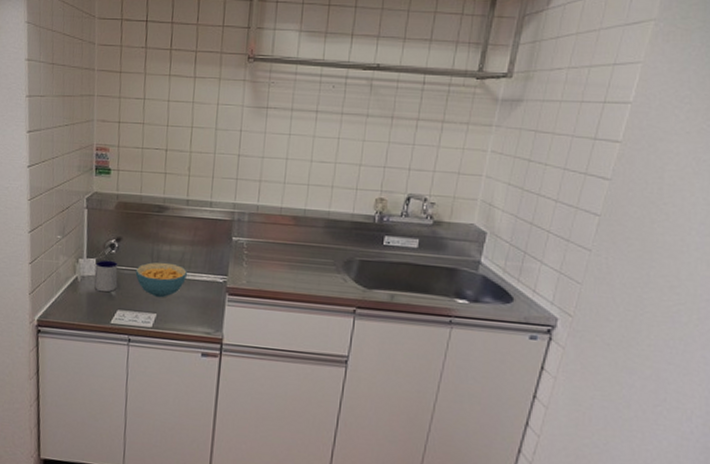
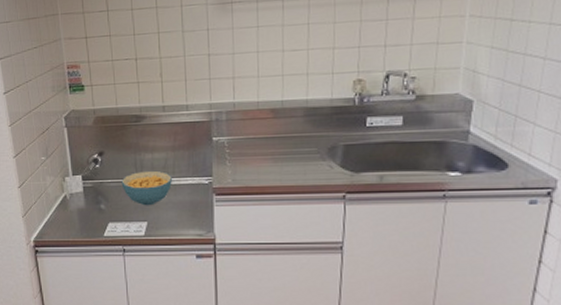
mug: present [94,260,118,293] -> none [82,175,106,207]

